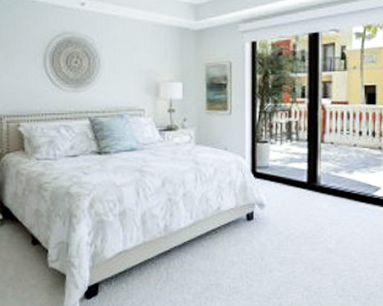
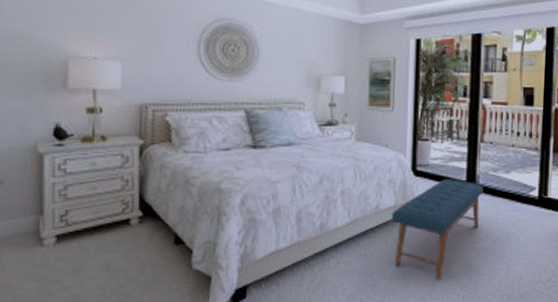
bench: none [233,180,325,280] -> present [392,179,484,280]

